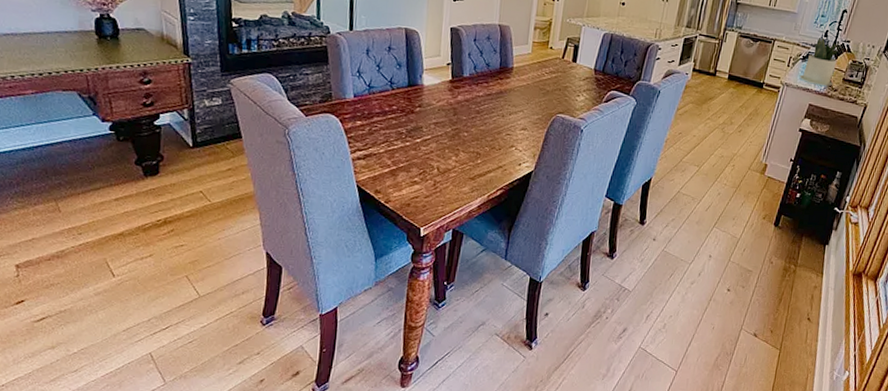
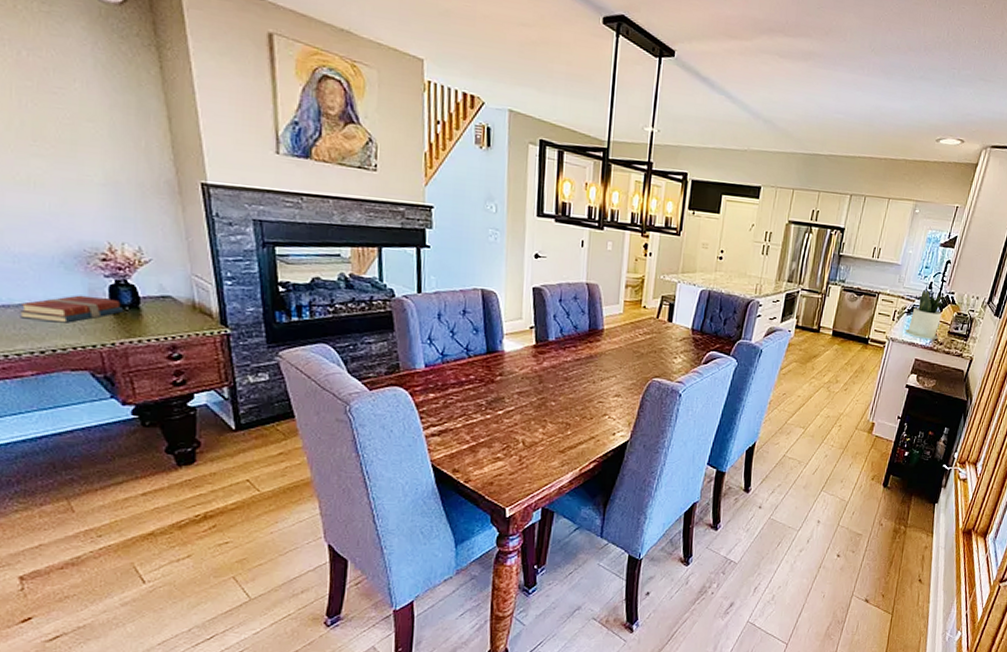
books: none [24,26,105,50] -> present [20,295,123,323]

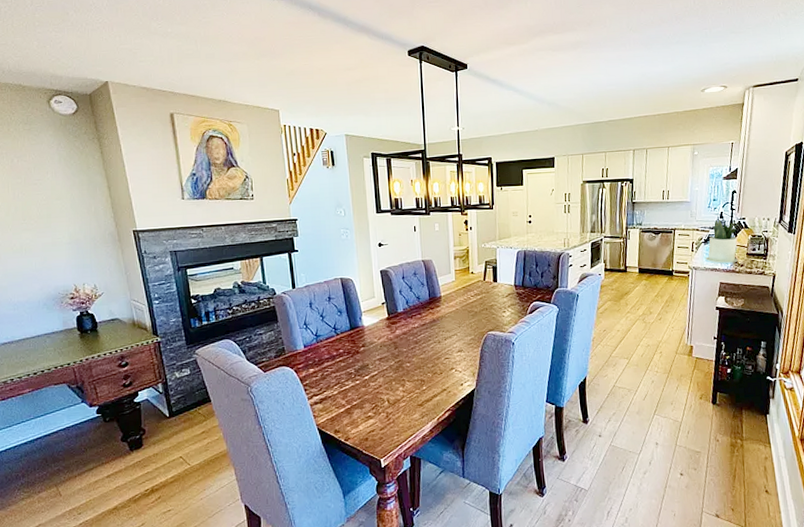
books: present [20,295,123,323] -> none [19,326,86,350]

